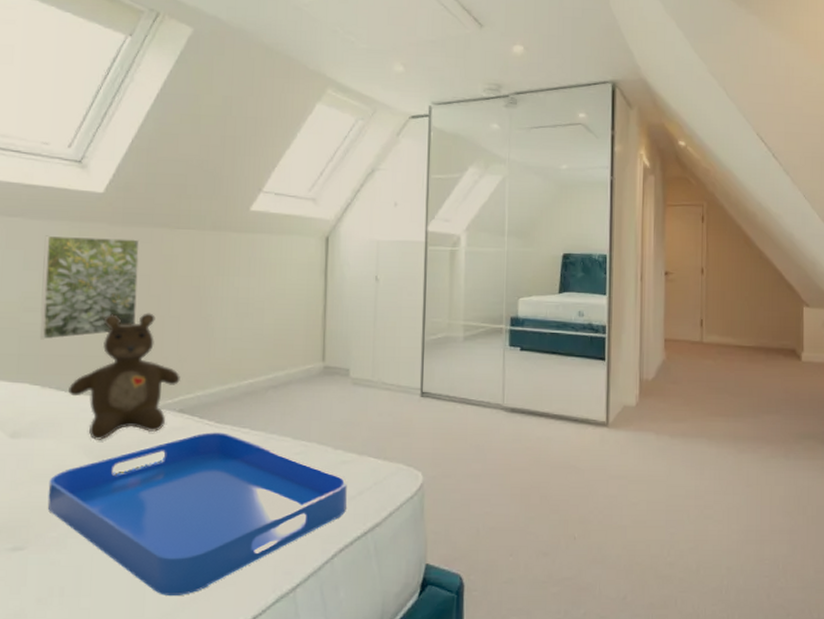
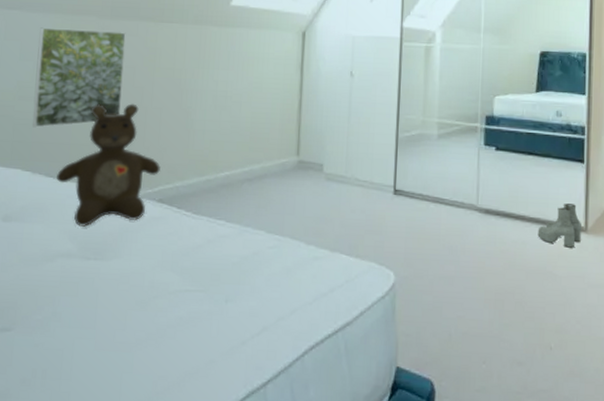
serving tray: present [47,432,347,597] -> none [33,223,319,385]
boots: none [561,400,604,442] -> present [537,203,583,248]

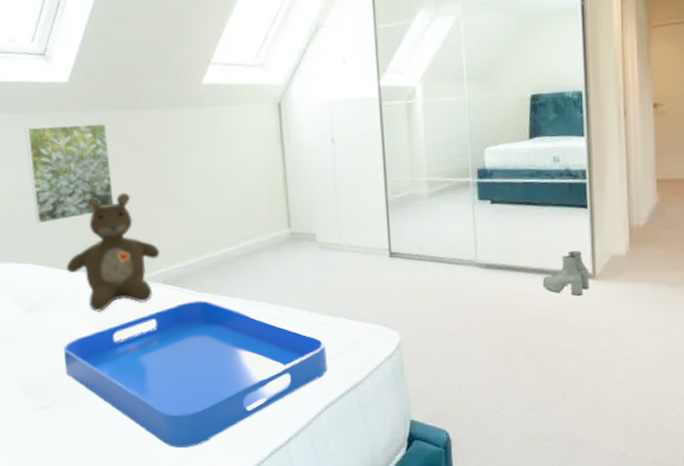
serving tray: none [33,223,319,385] -> present [63,300,327,448]

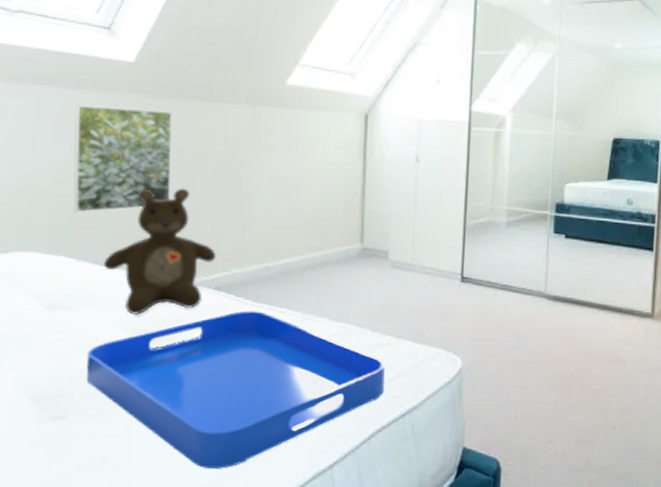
boots: present [542,251,590,296] -> none [605,290,649,333]

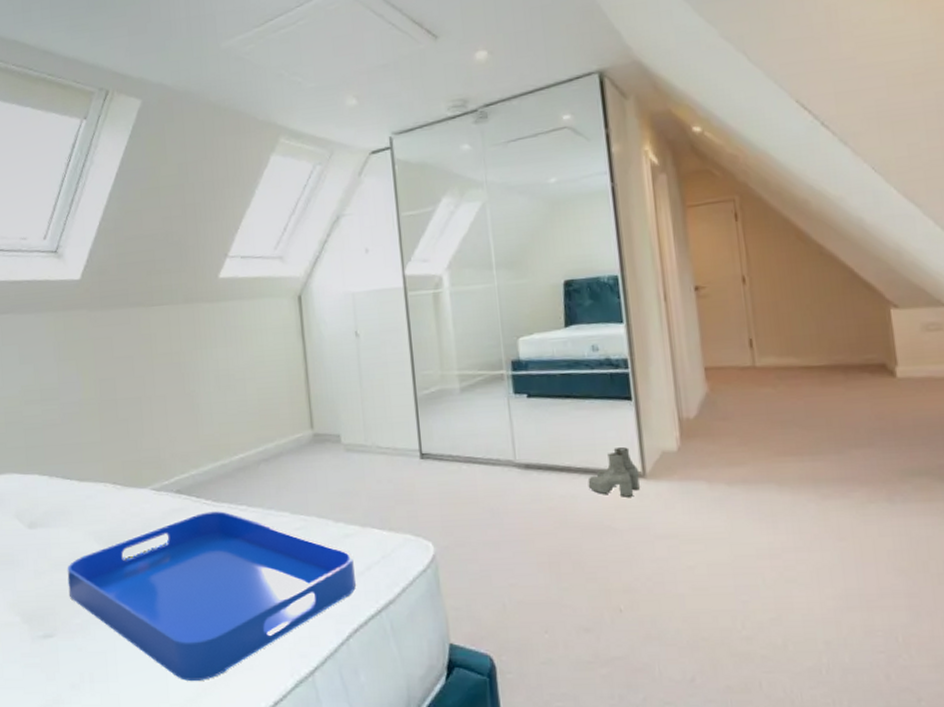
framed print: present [73,105,172,213] -> none [33,322,125,431]
teddy bear: present [104,188,216,316] -> none [73,394,173,527]
boots: none [605,290,649,333] -> present [588,447,640,497]

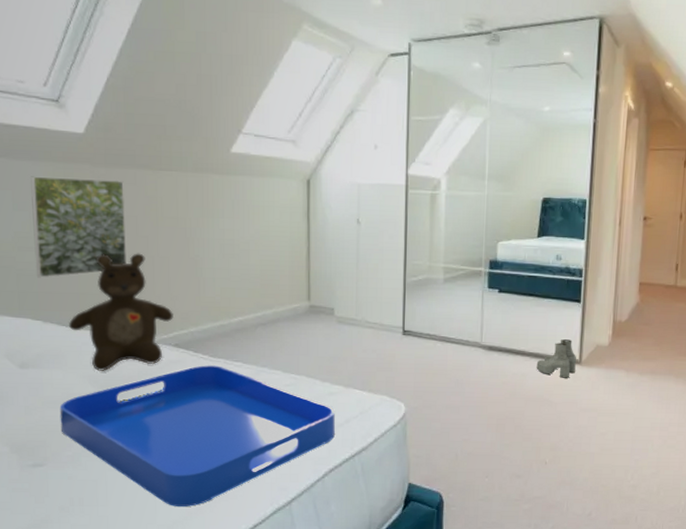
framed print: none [33,322,125,431] -> present [29,176,126,278]
teddy bear: none [73,394,173,527] -> present [69,253,173,372]

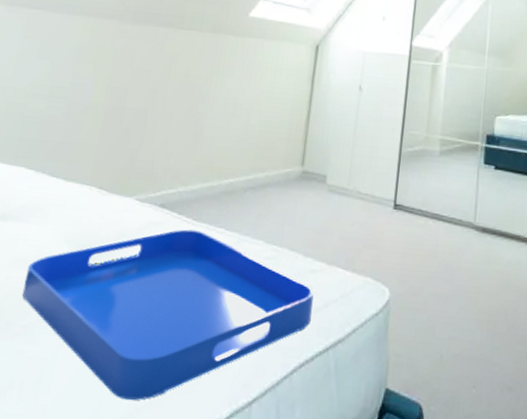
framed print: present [29,176,126,278] -> none [42,28,145,126]
teddy bear: present [69,253,173,372] -> none [59,106,166,230]

